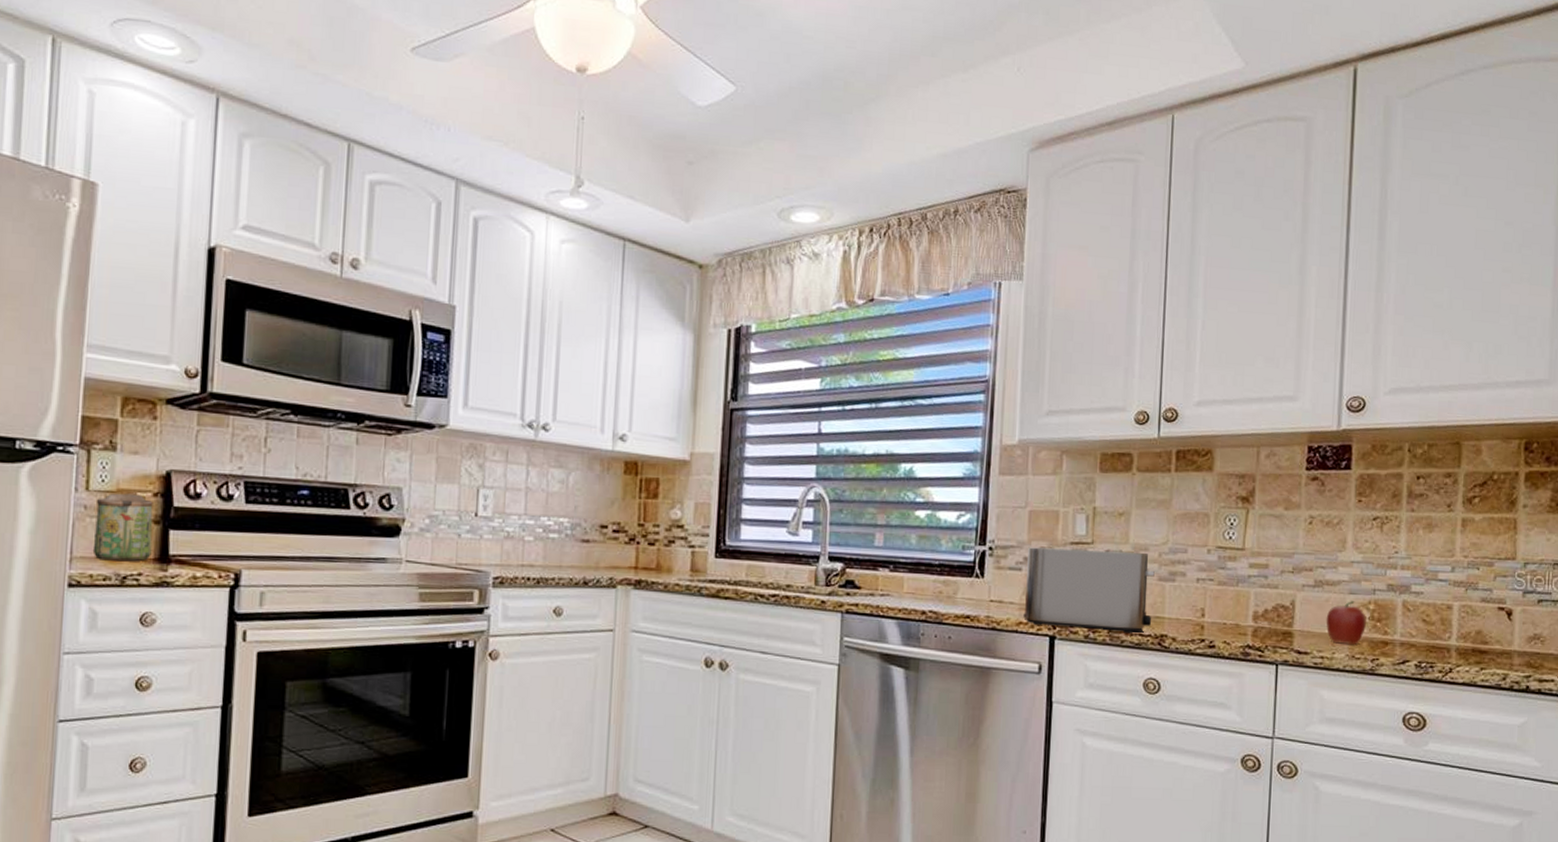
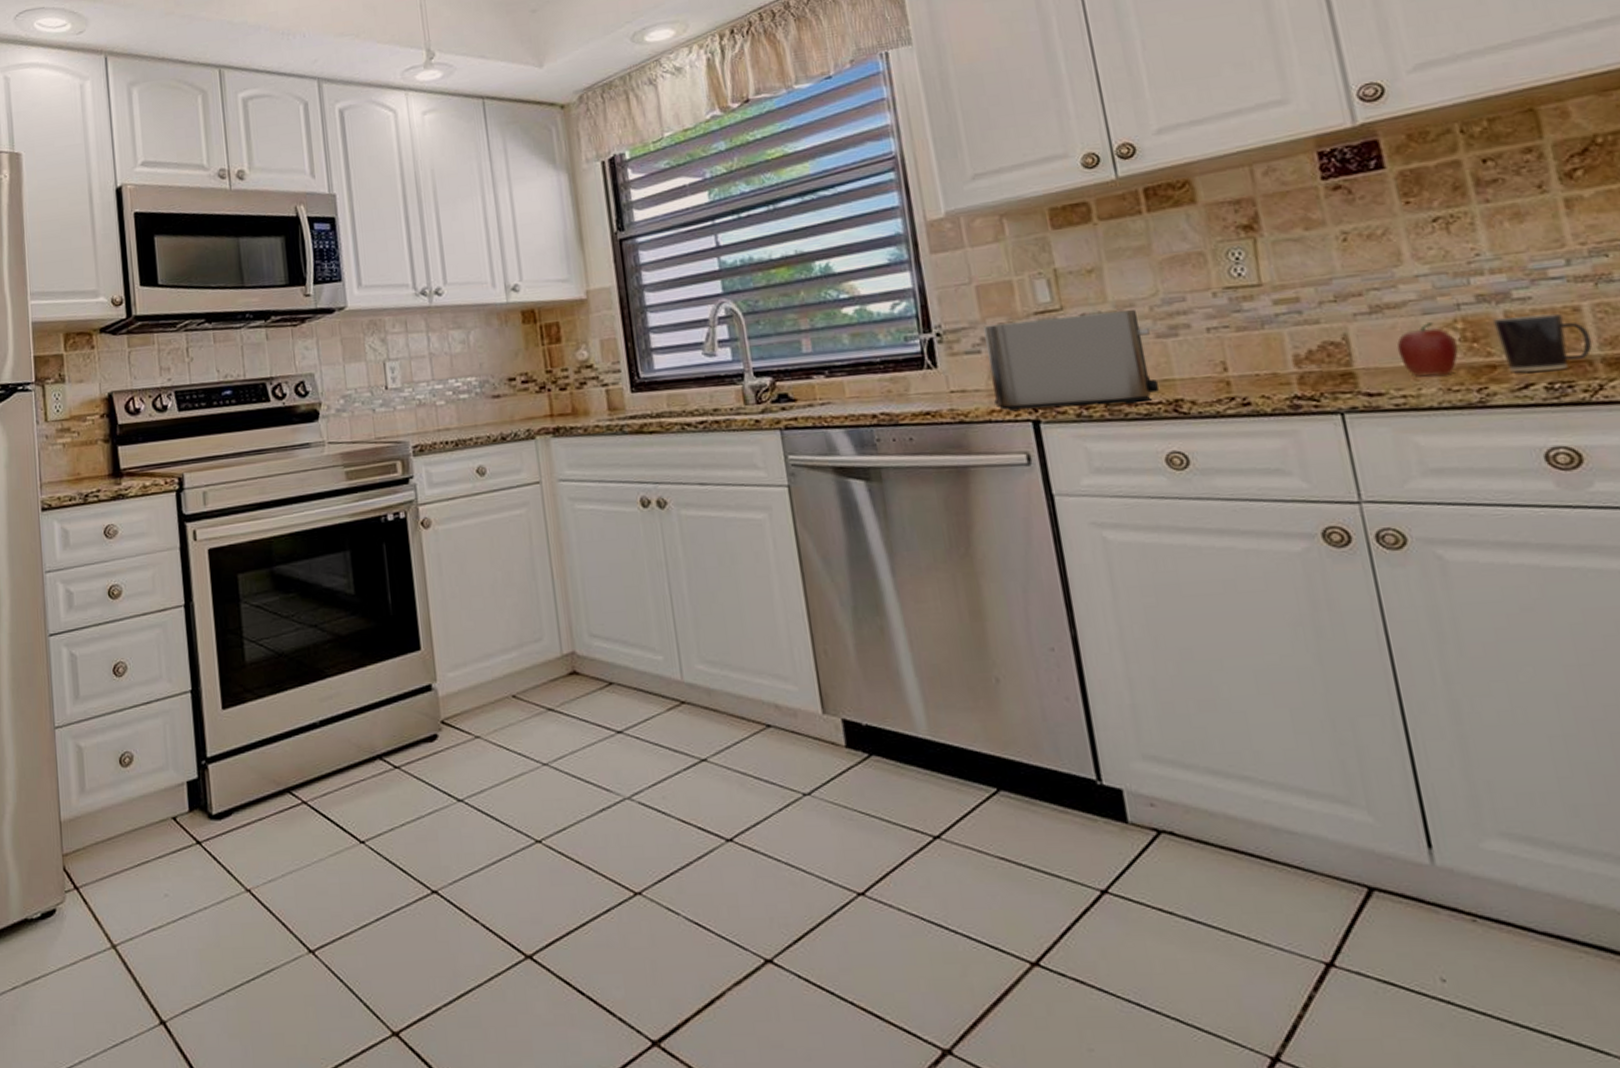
canister: present [92,493,153,562] -> none [55,418,106,482]
mug: none [1393,606,1454,653] -> present [1492,313,1592,373]

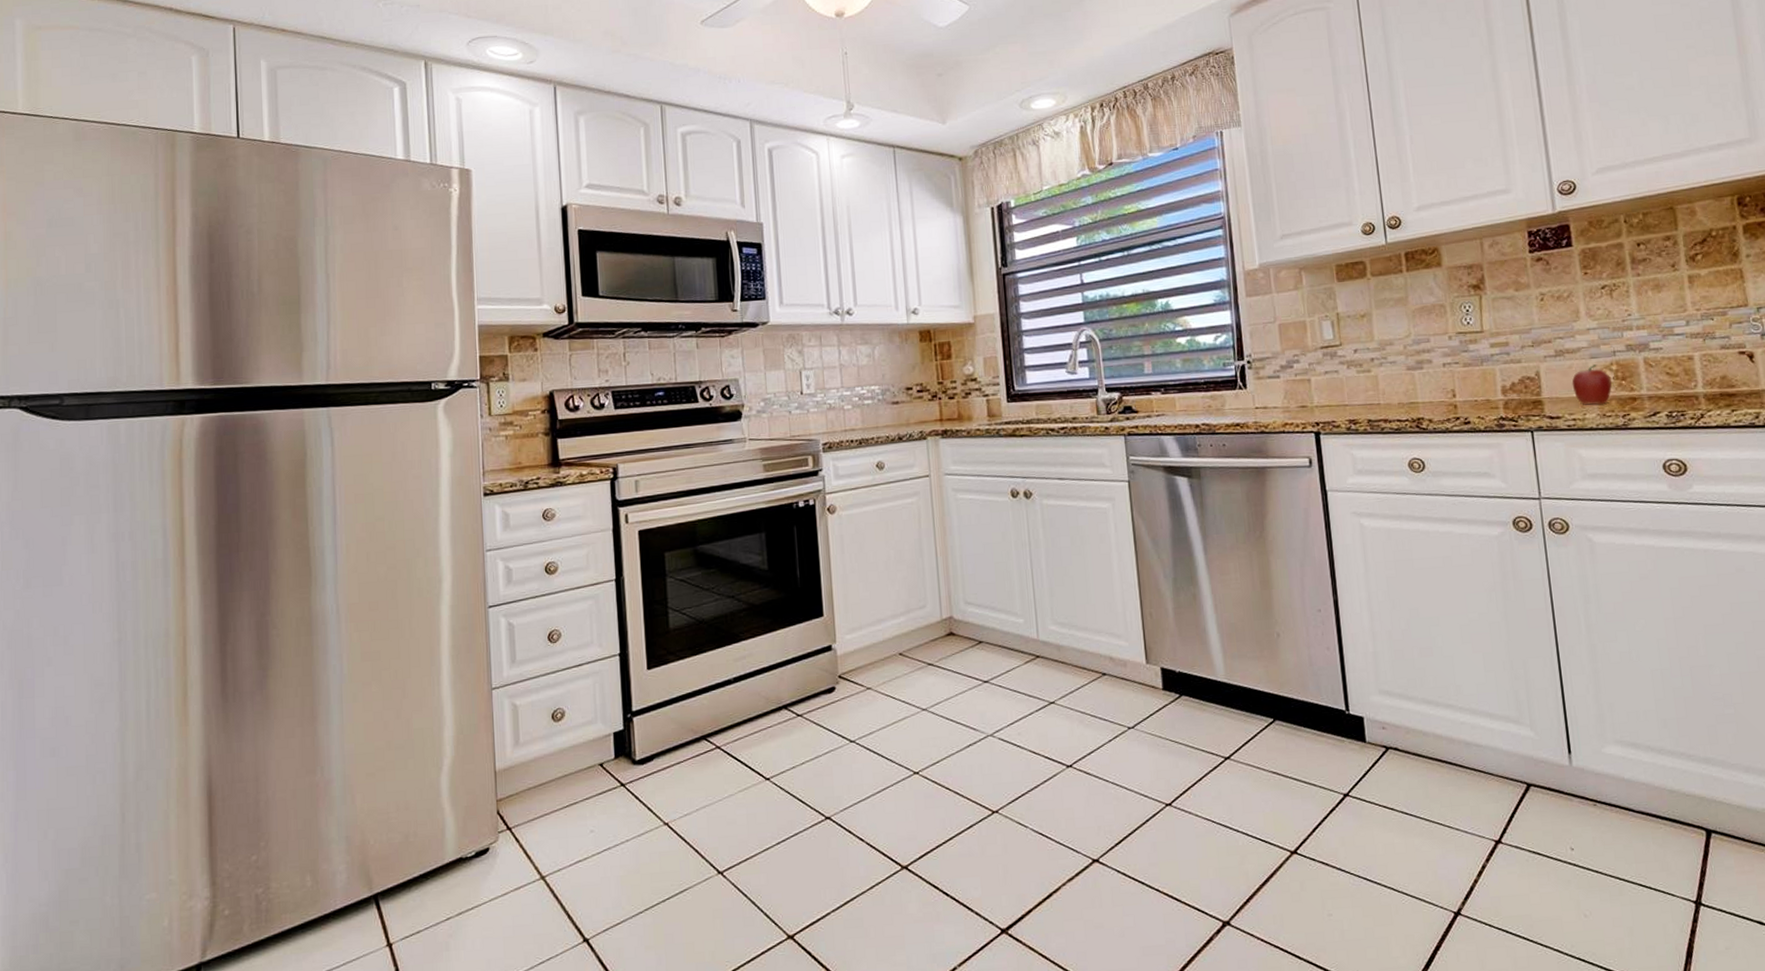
toaster: present [983,310,1160,412] -> none [1283,348,1408,425]
mug: present [1492,313,1592,373] -> none [1635,360,1699,404]

